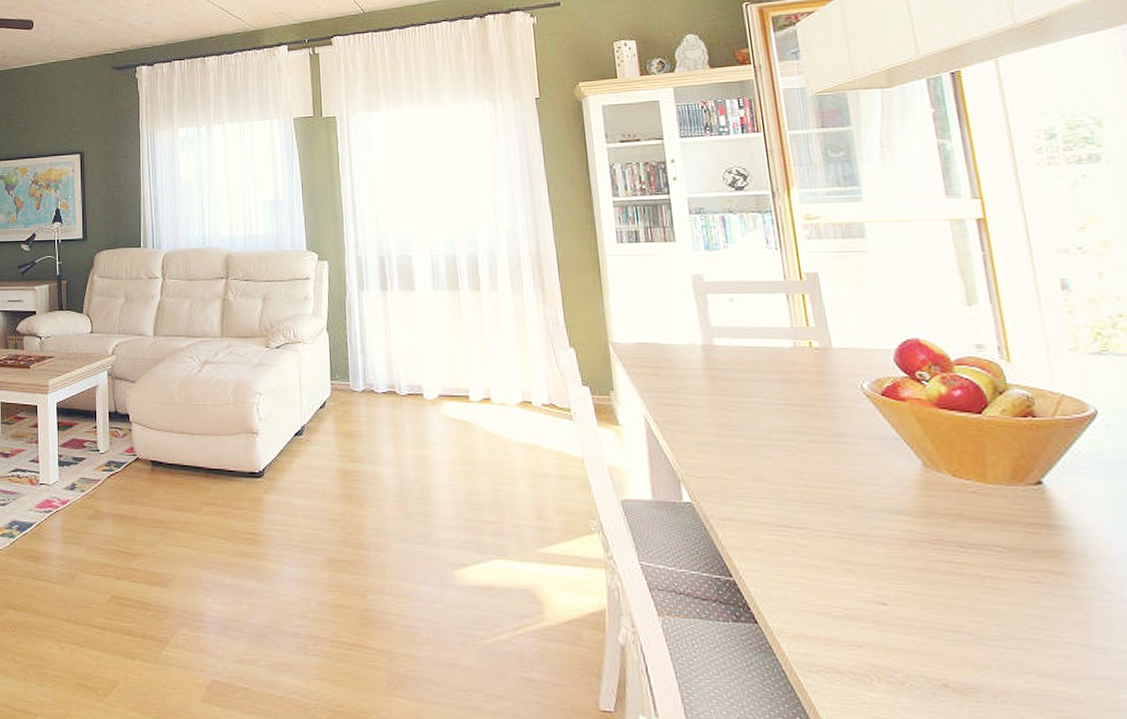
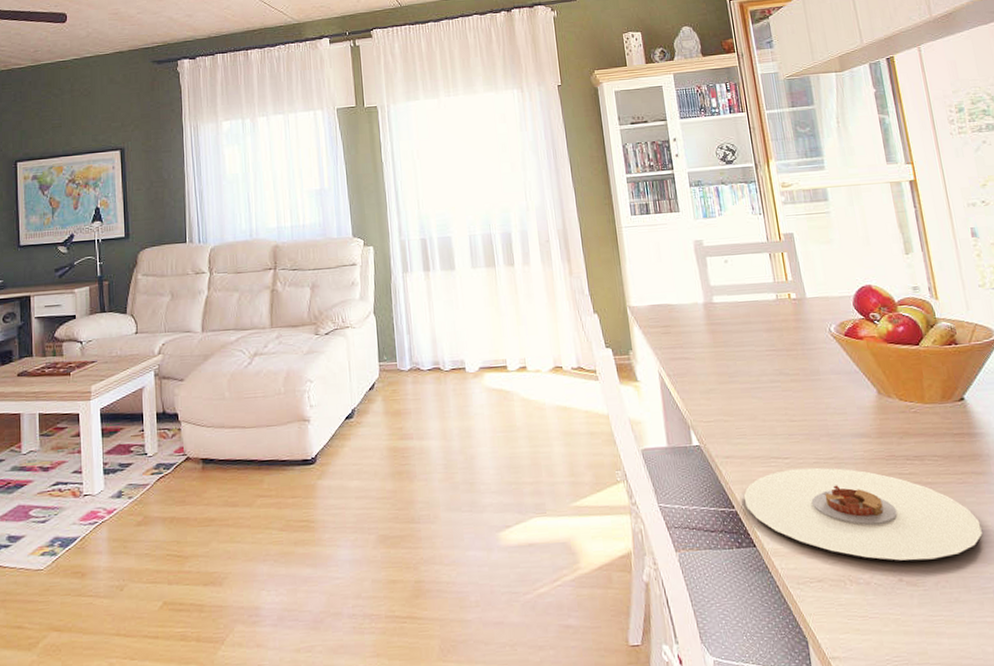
plate: none [744,541,1062,668] -> present [743,467,982,561]

